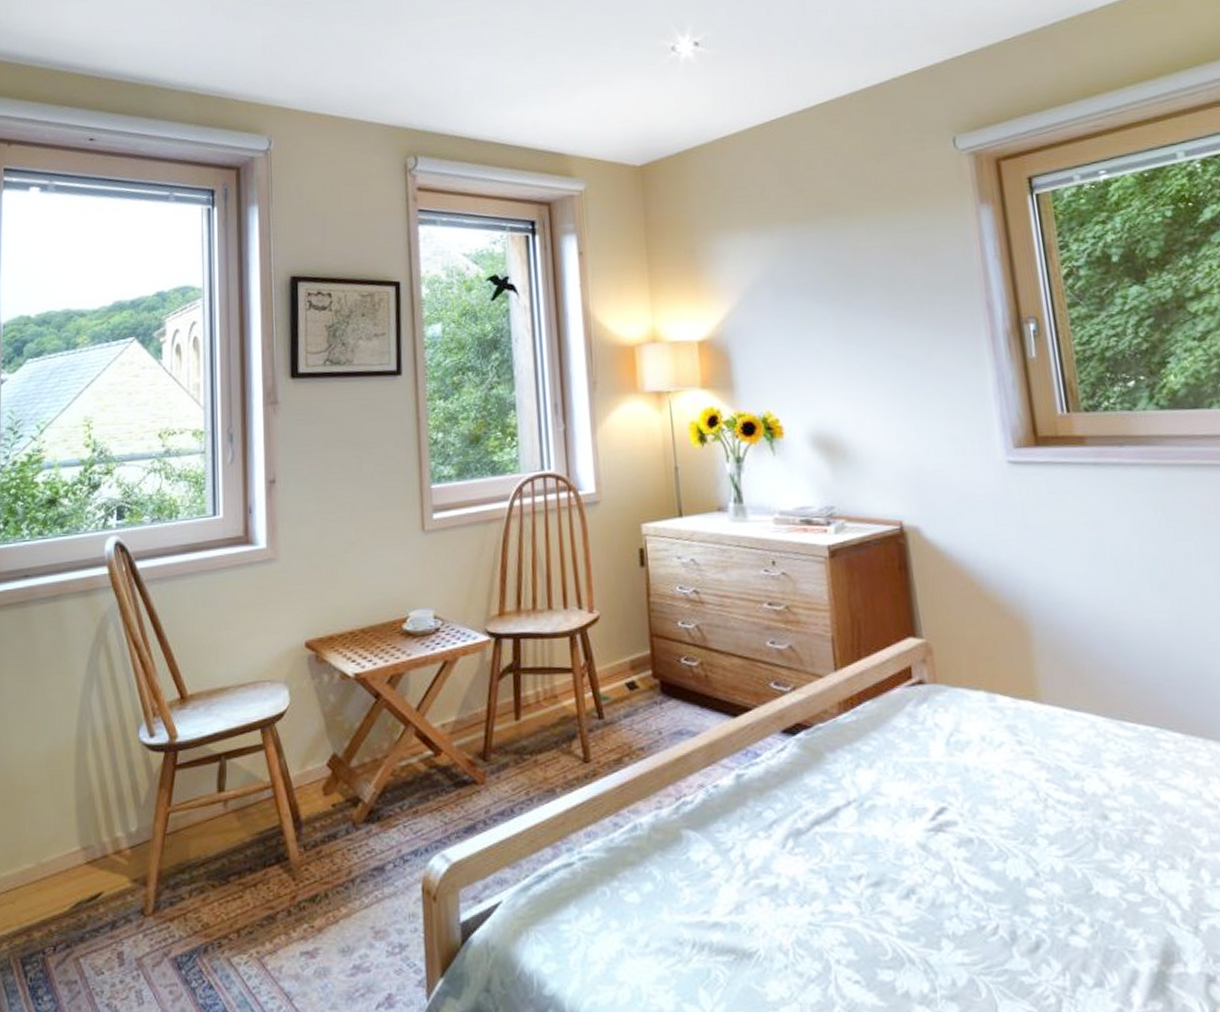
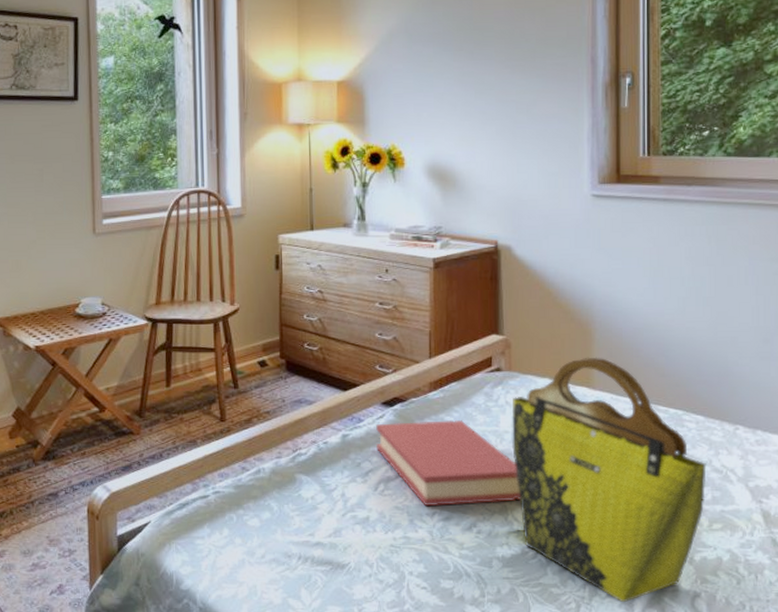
hardback book: none [777,750,968,868] -> present [376,420,521,507]
tote bag: none [942,661,1202,994] -> present [512,357,706,603]

